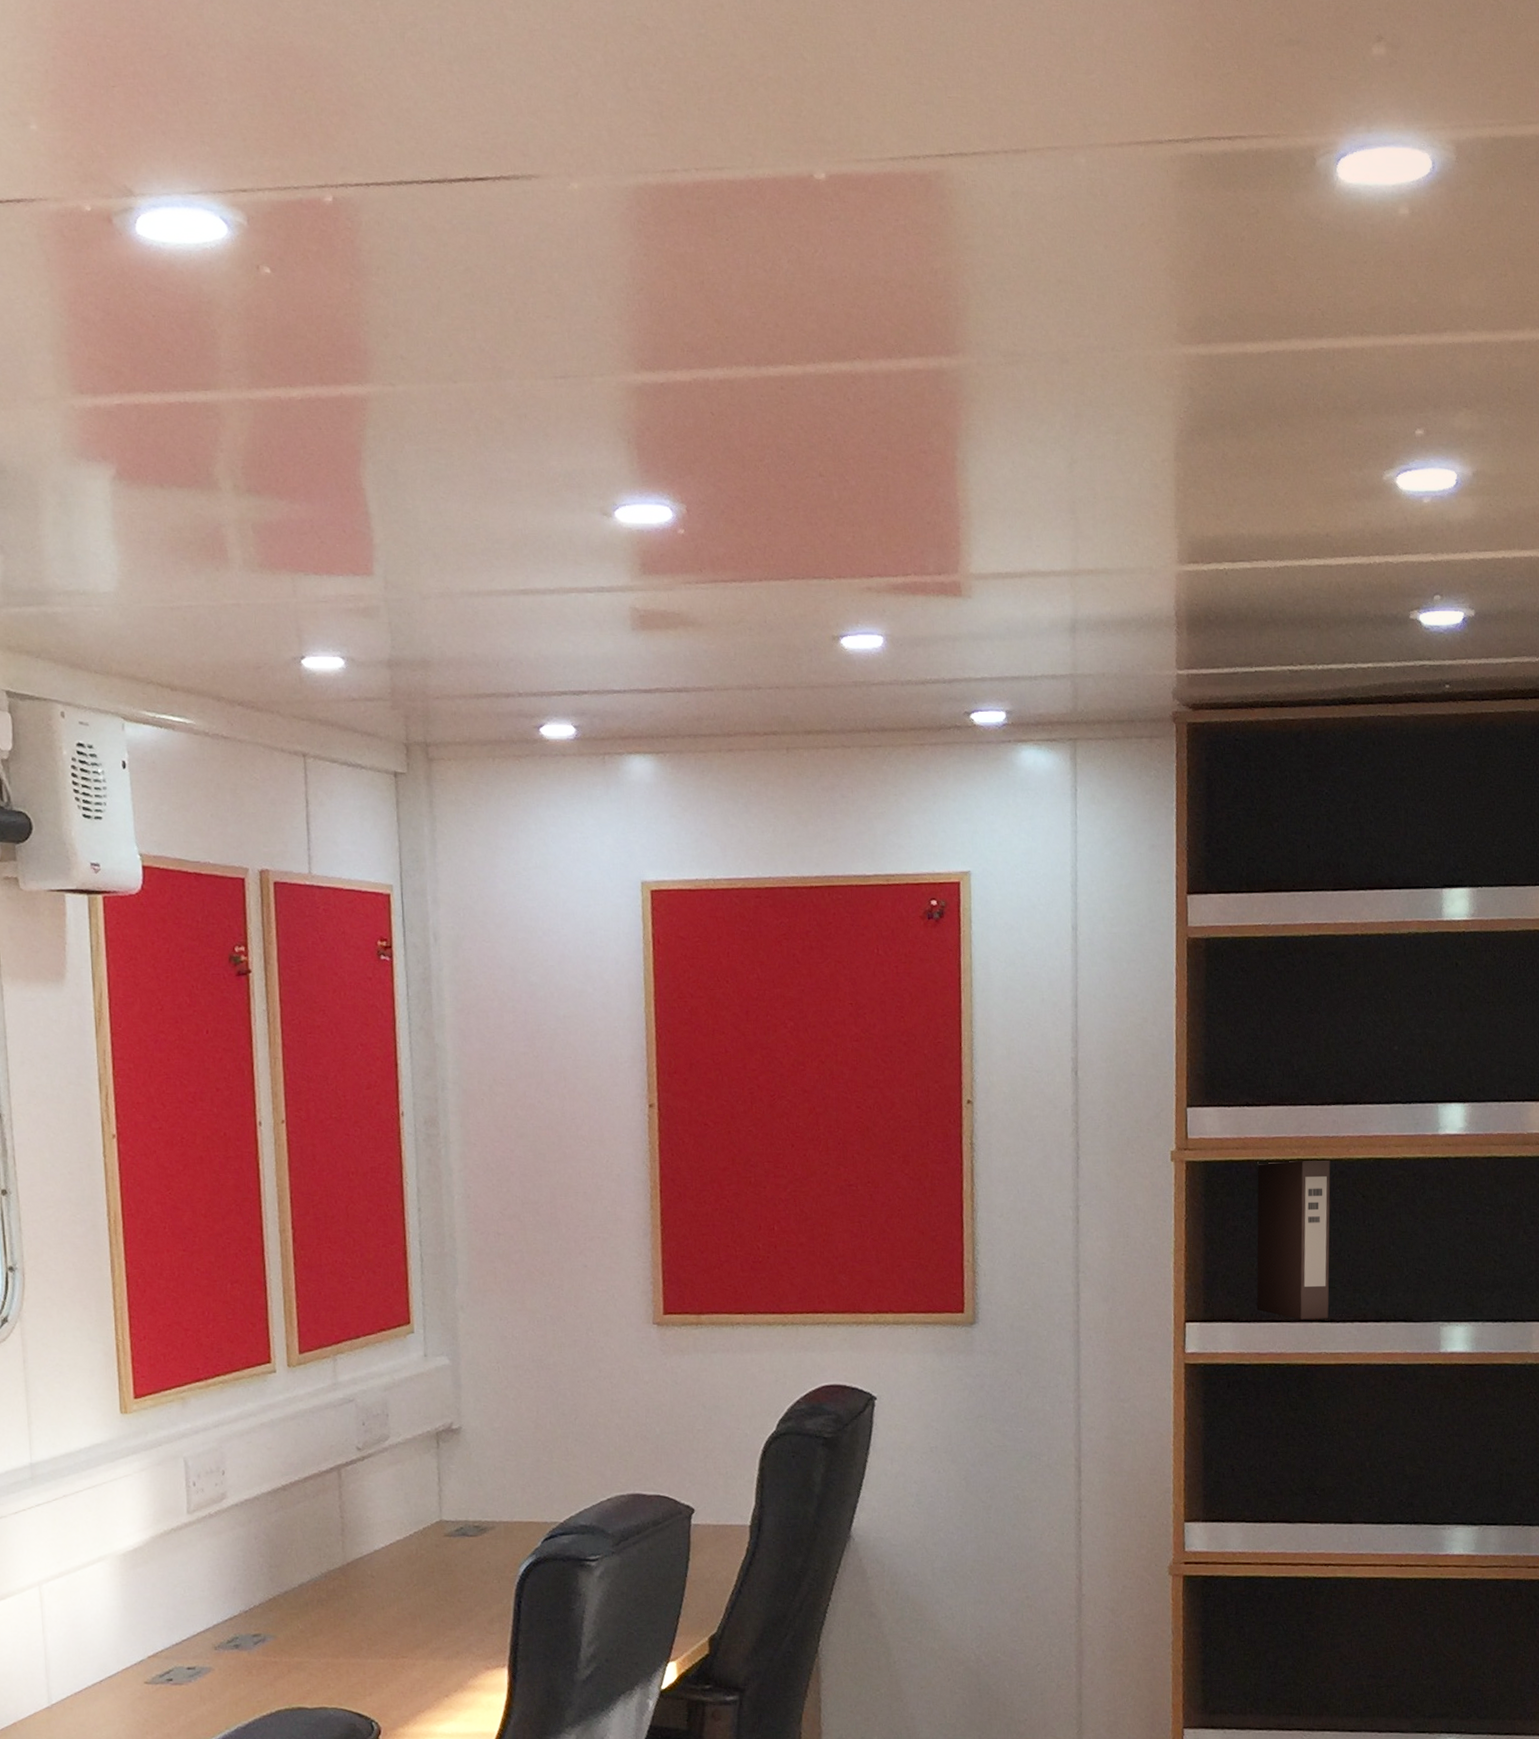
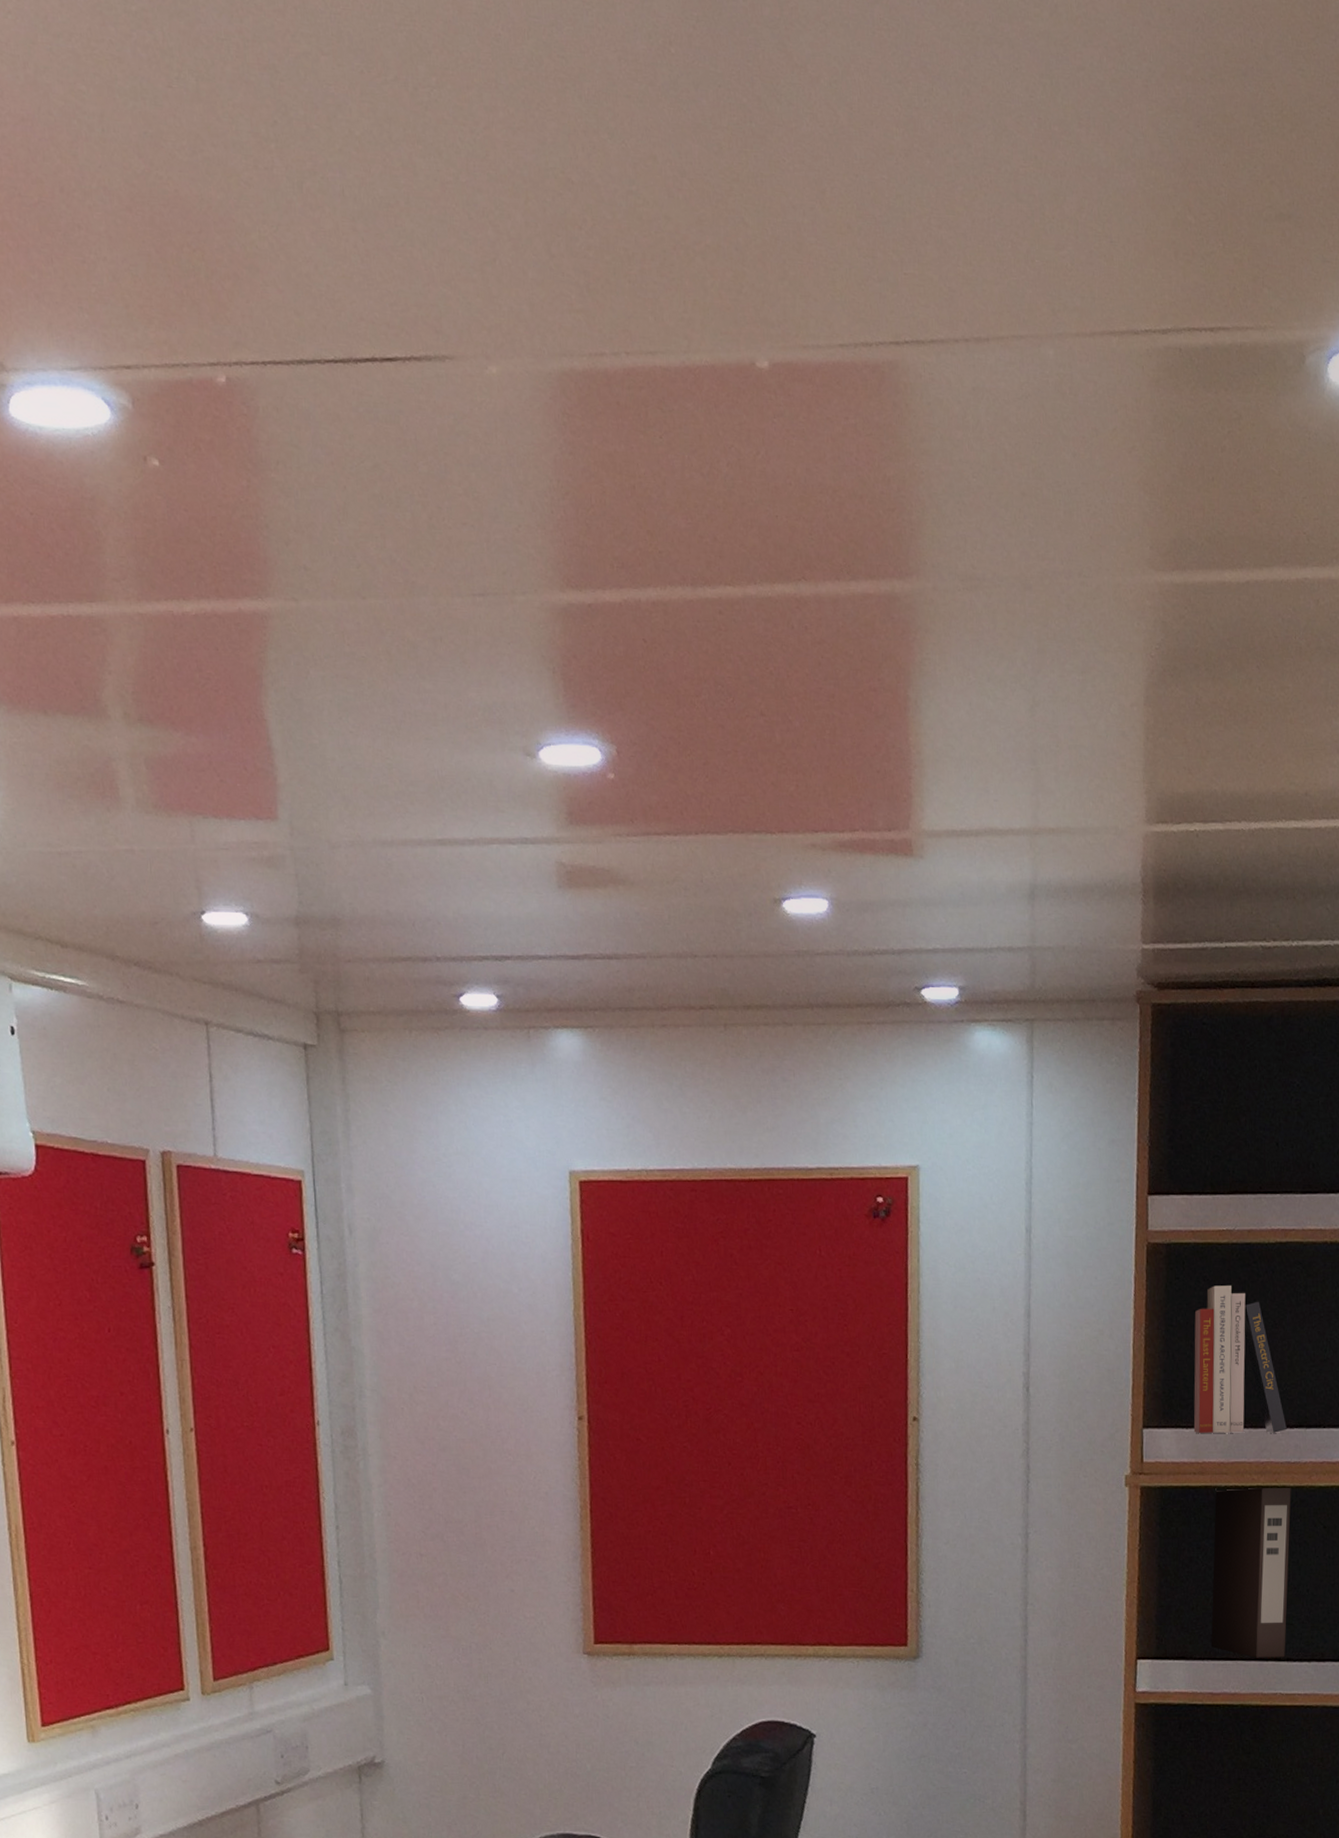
books: none [1233,975,1325,1112] -> present [1193,1285,1287,1434]

